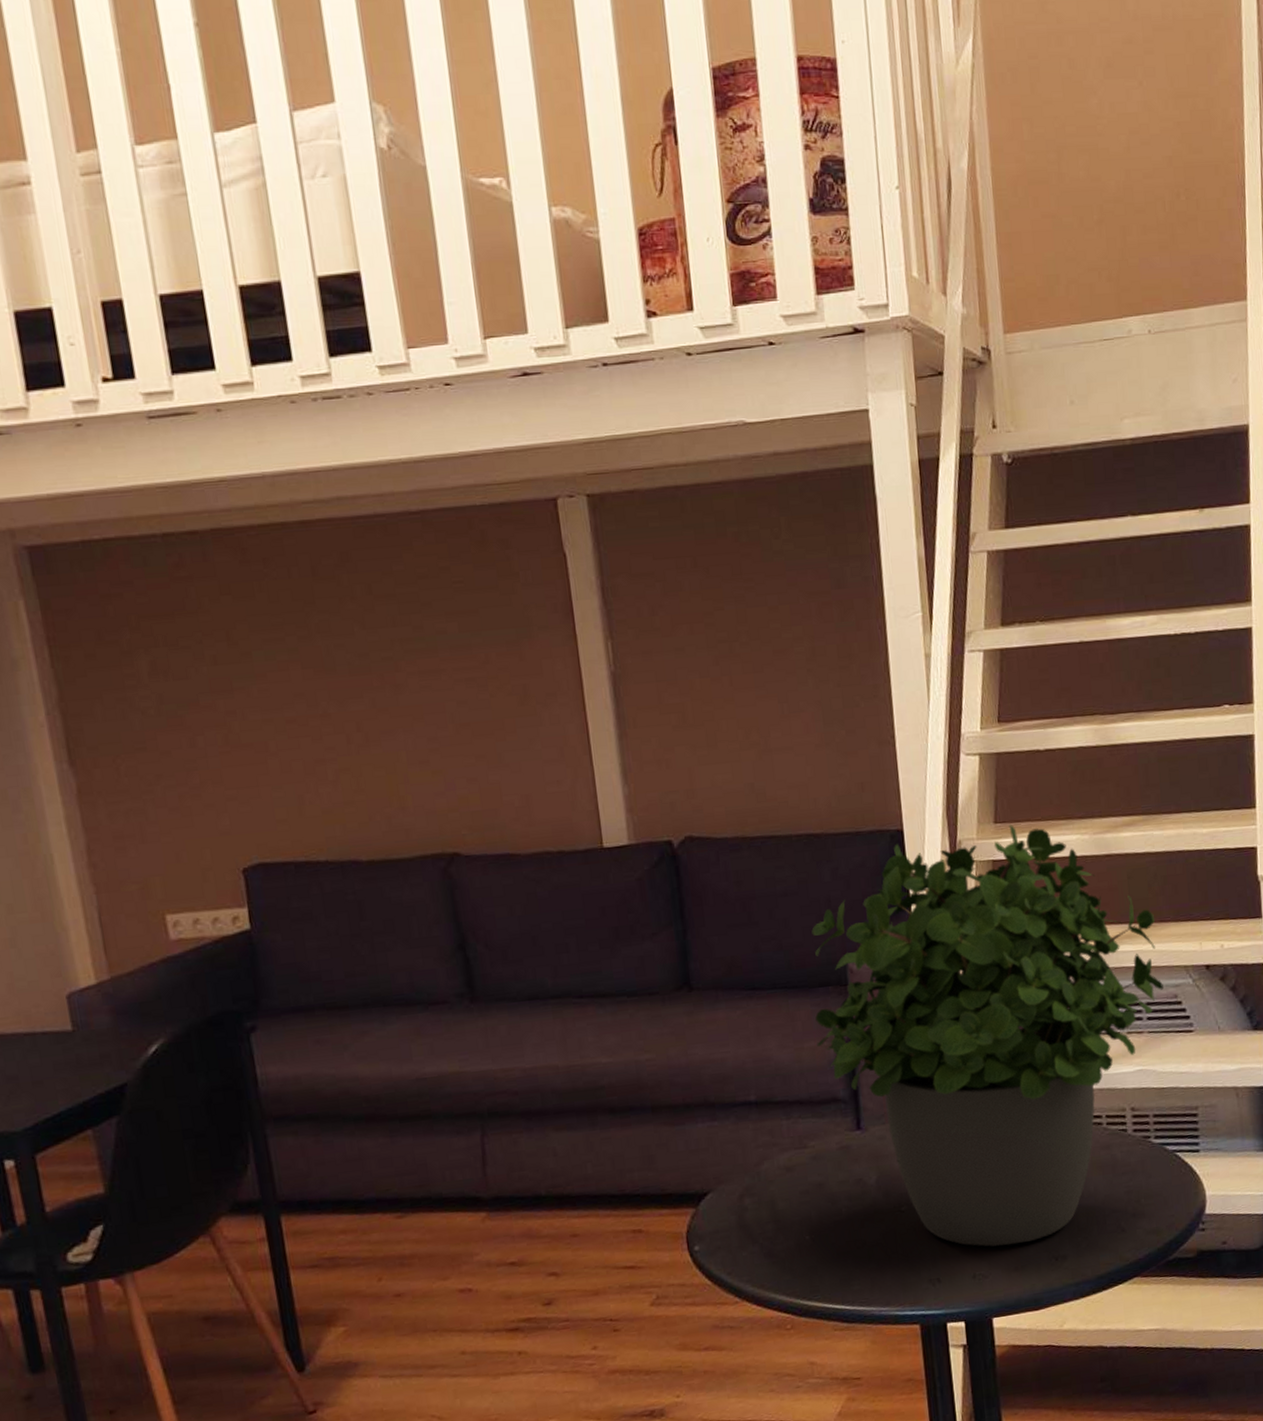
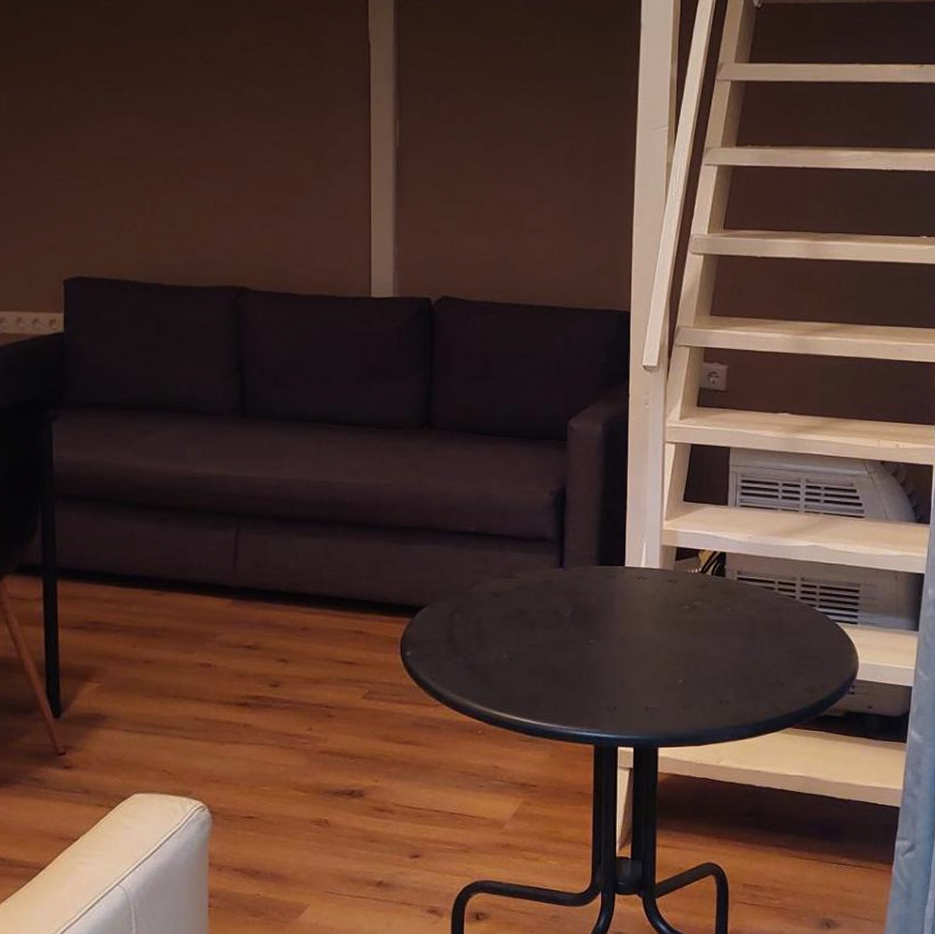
potted plant: present [811,825,1164,1247] -> none [534,318,842,686]

